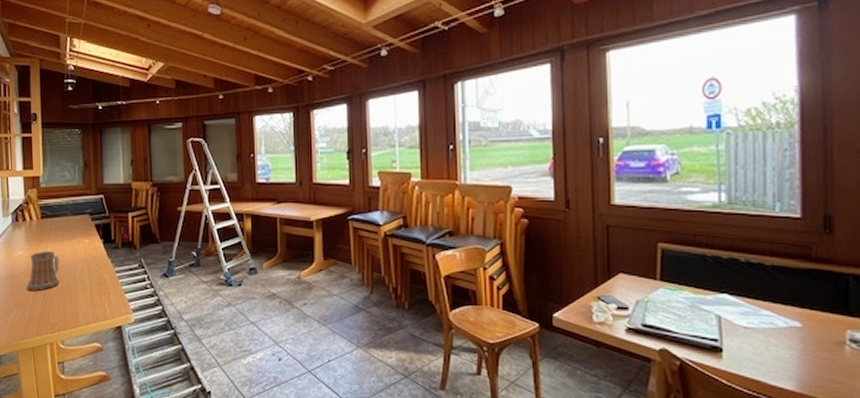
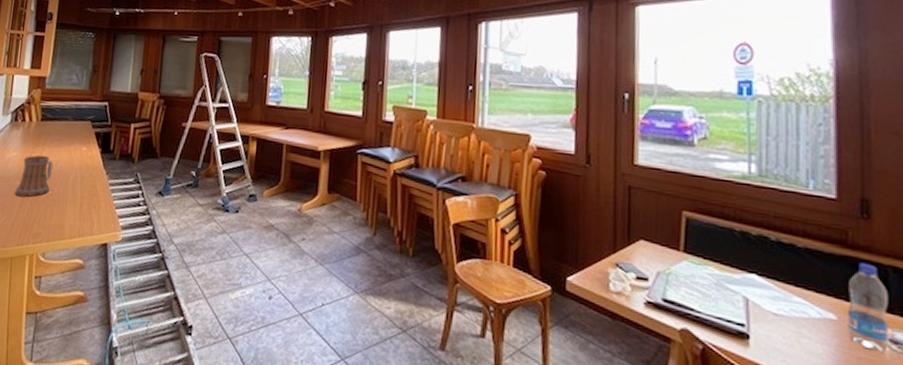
bottle: none [811,274,849,351] -> present [846,262,889,352]

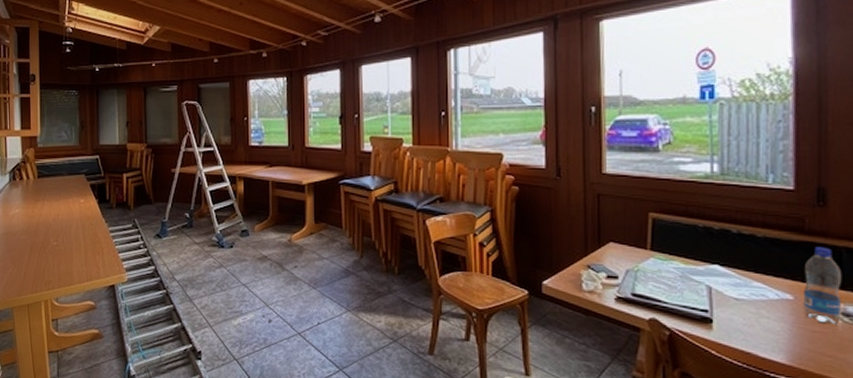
beer mug: present [15,155,54,197] -> none [23,209,55,250]

